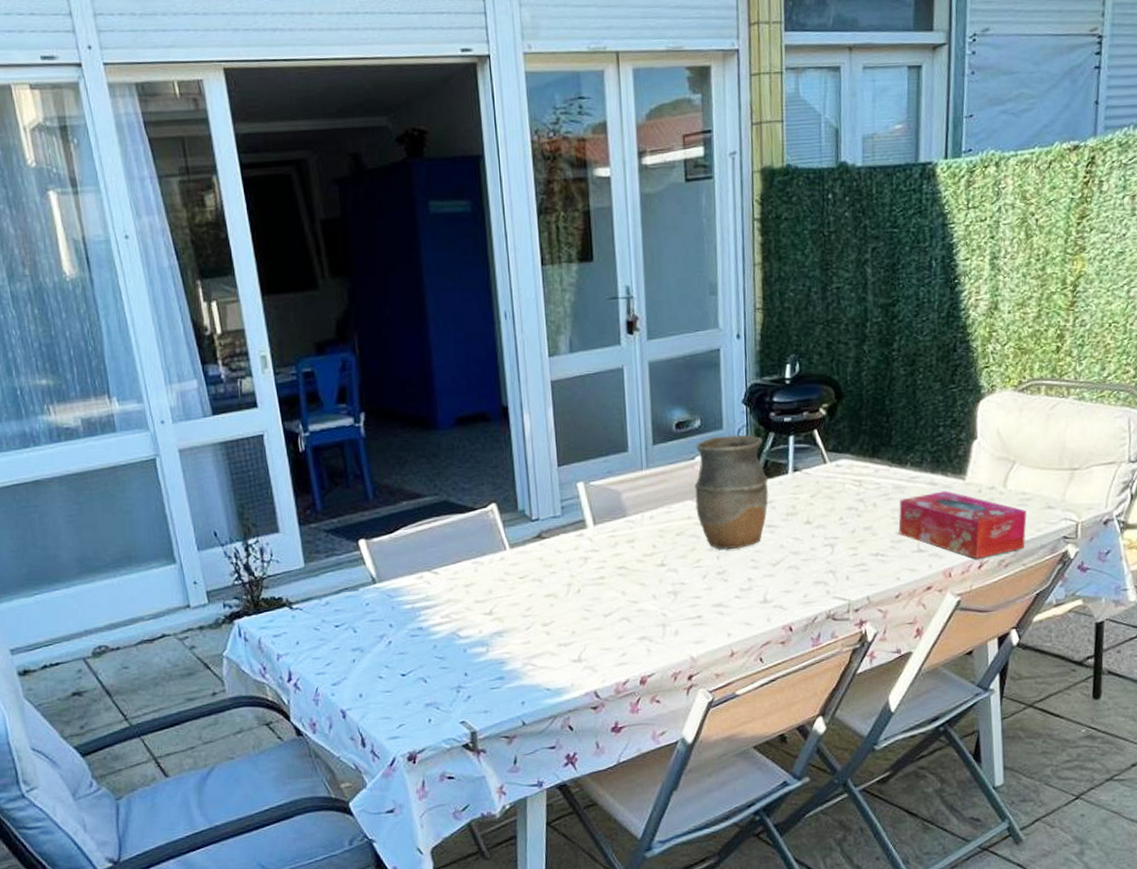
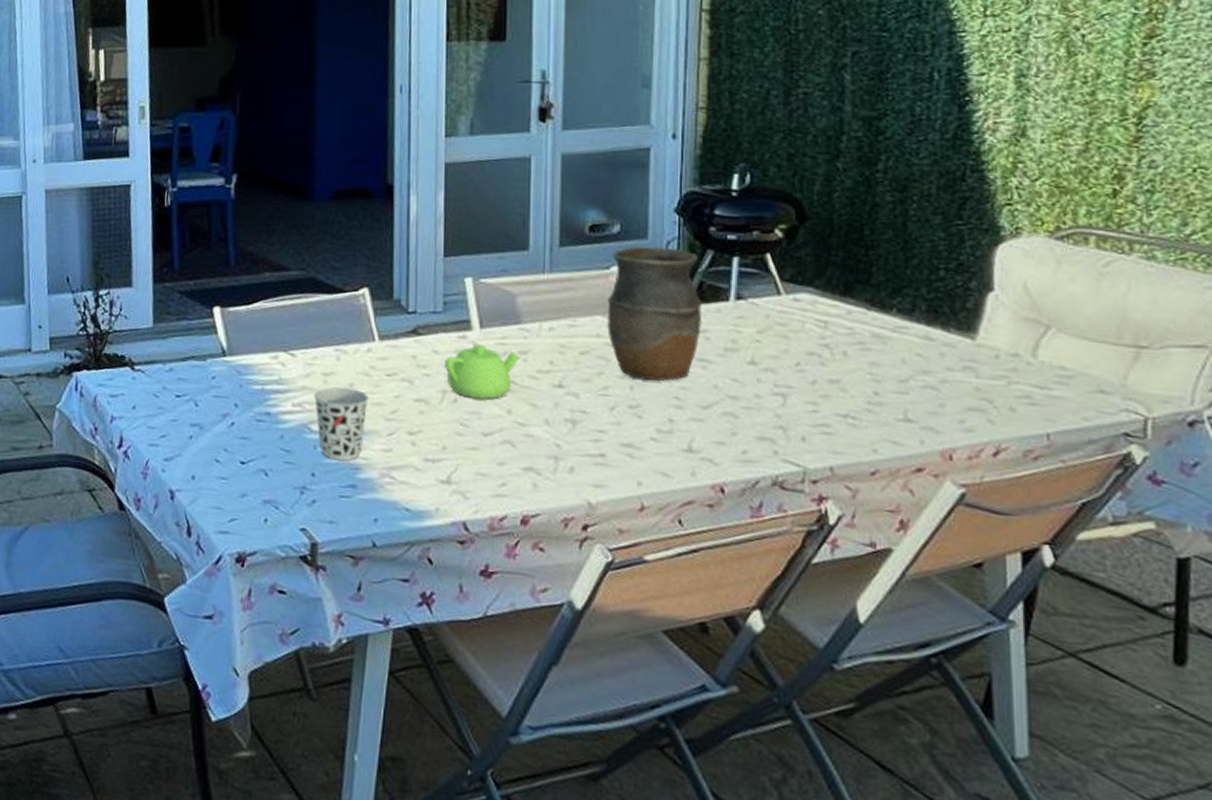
cup: none [458,594,507,659] -> present [313,387,369,461]
teapot: none [567,539,629,587] -> present [445,344,520,400]
tissue box: present [898,491,1027,559] -> none [878,349,1067,444]

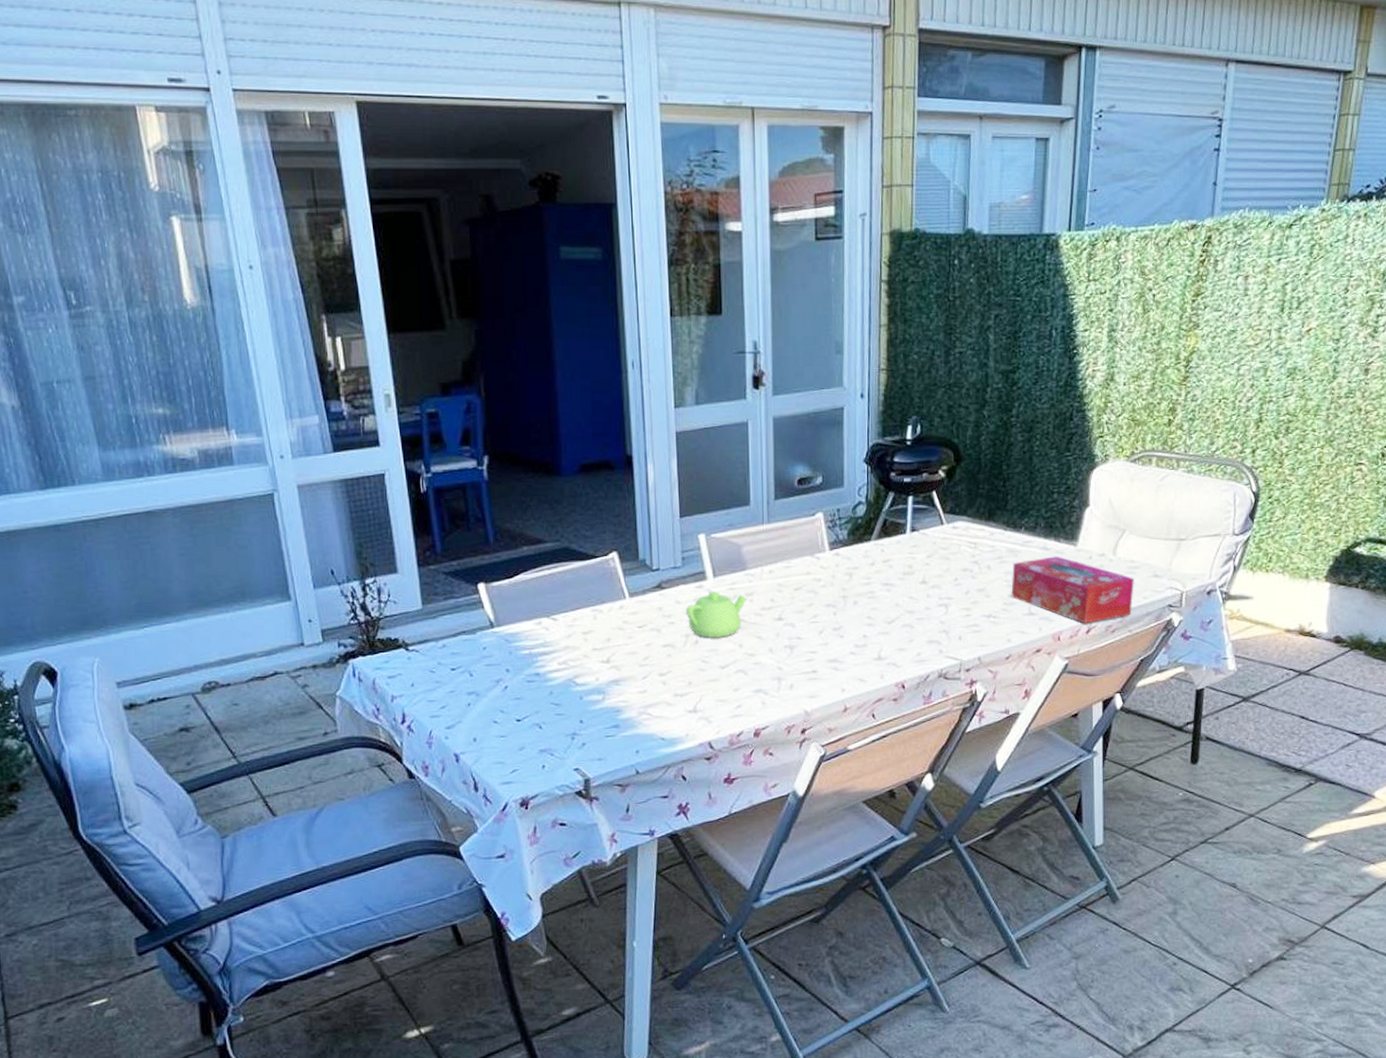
cup: present [313,387,369,461] -> none [576,643,624,707]
vase: present [607,246,701,382] -> none [814,493,886,606]
tissue box: none [878,349,1067,444] -> present [1011,556,1134,624]

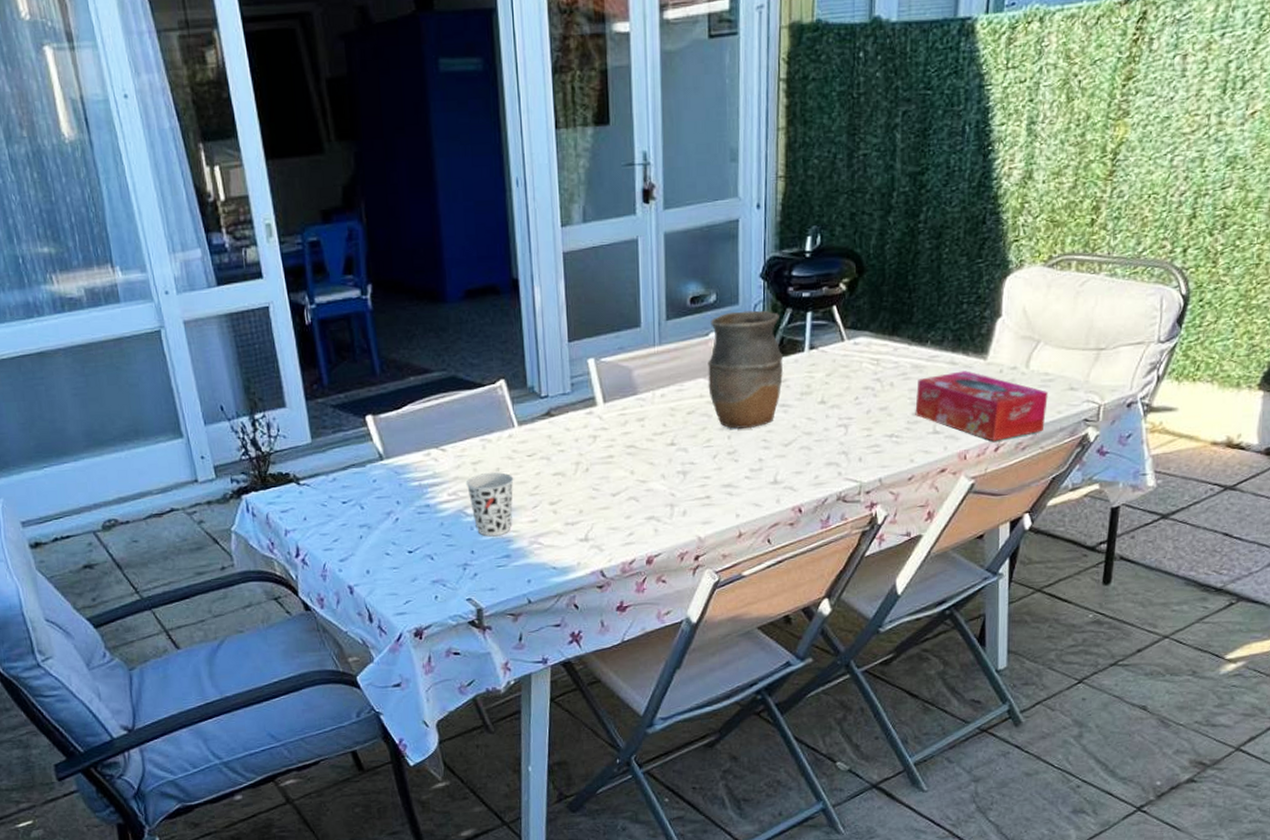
cup: none [576,643,624,707] -> present [465,472,514,537]
teapot: present [686,591,747,638] -> none [576,417,639,465]
vase: none [814,493,886,606] -> present [708,310,783,429]

